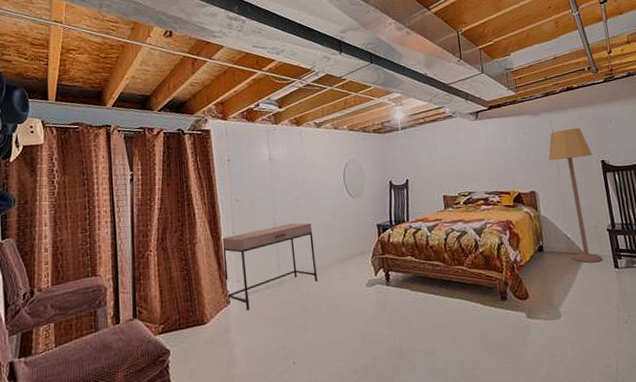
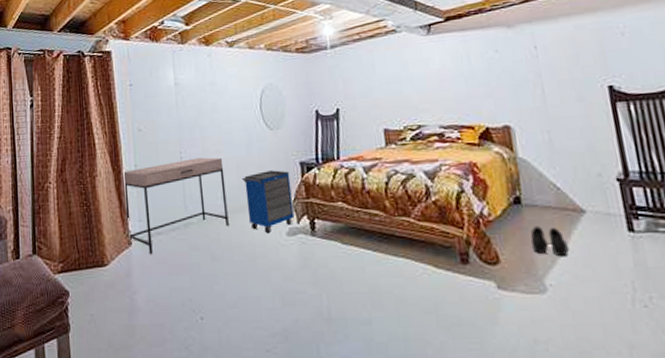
cabinet: none [328,232,373,285] -> present [241,170,295,232]
lamp: present [548,128,603,263] -> none [528,43,610,223]
boots: none [550,267,576,290] -> present [530,226,569,257]

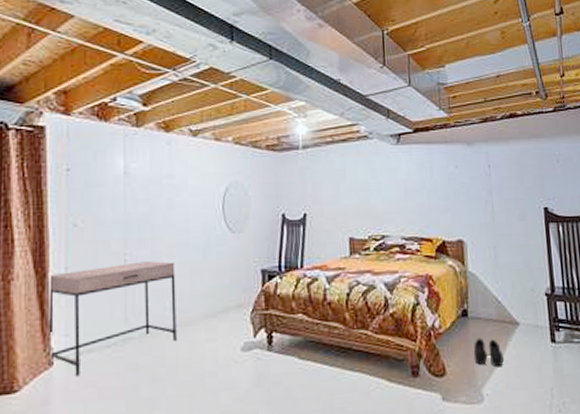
cabinet: present [241,170,295,232] -> none [195,278,251,348]

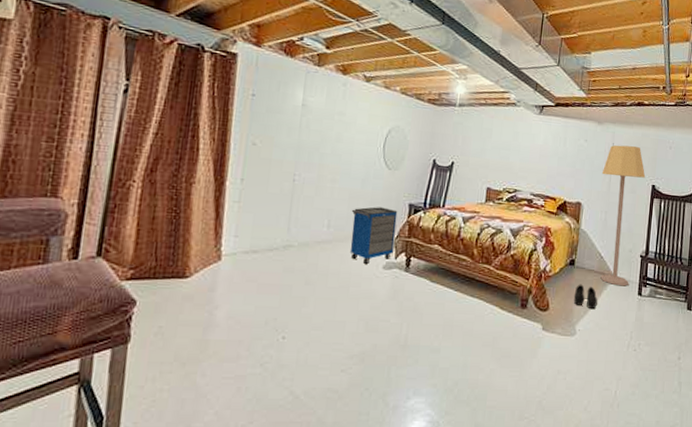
desk: present [48,261,177,377] -> none [217,182,337,272]
cabinet: none [195,278,251,348] -> present [350,207,398,264]
lamp: none [481,165,538,334] -> present [600,145,646,286]

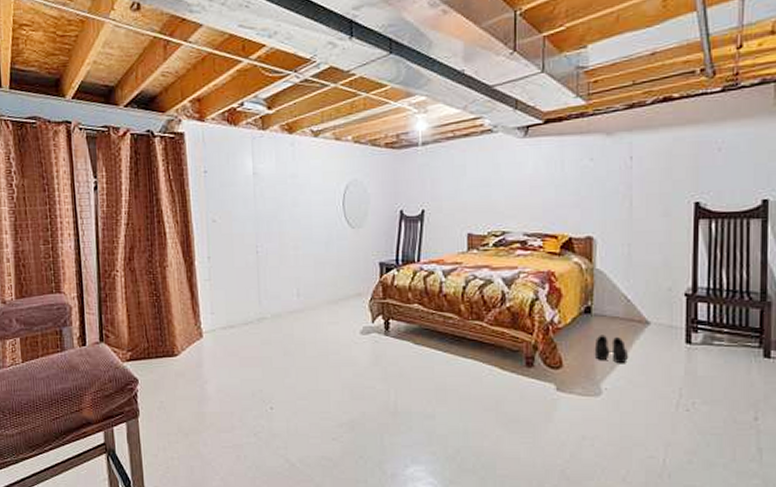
cabinet: present [350,207,398,264] -> none [319,269,369,330]
lamp: present [600,145,646,286] -> none [618,156,684,334]

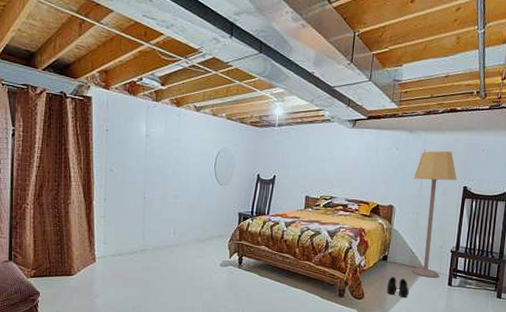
lamp: none [618,156,684,334] -> present [412,151,457,278]

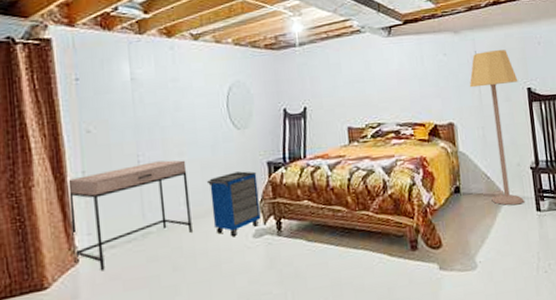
desk: none [93,199,179,270] -> present [68,160,192,271]
cabinet: none [191,216,230,262] -> present [206,171,261,236]
boots: present [386,276,409,298] -> none [466,211,494,237]

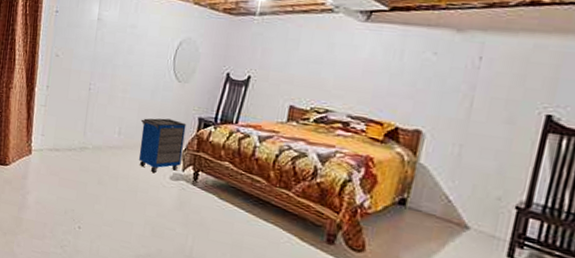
desk: present [68,160,192,271] -> none [29,89,128,166]
lamp: present [469,50,525,206] -> none [445,59,536,243]

